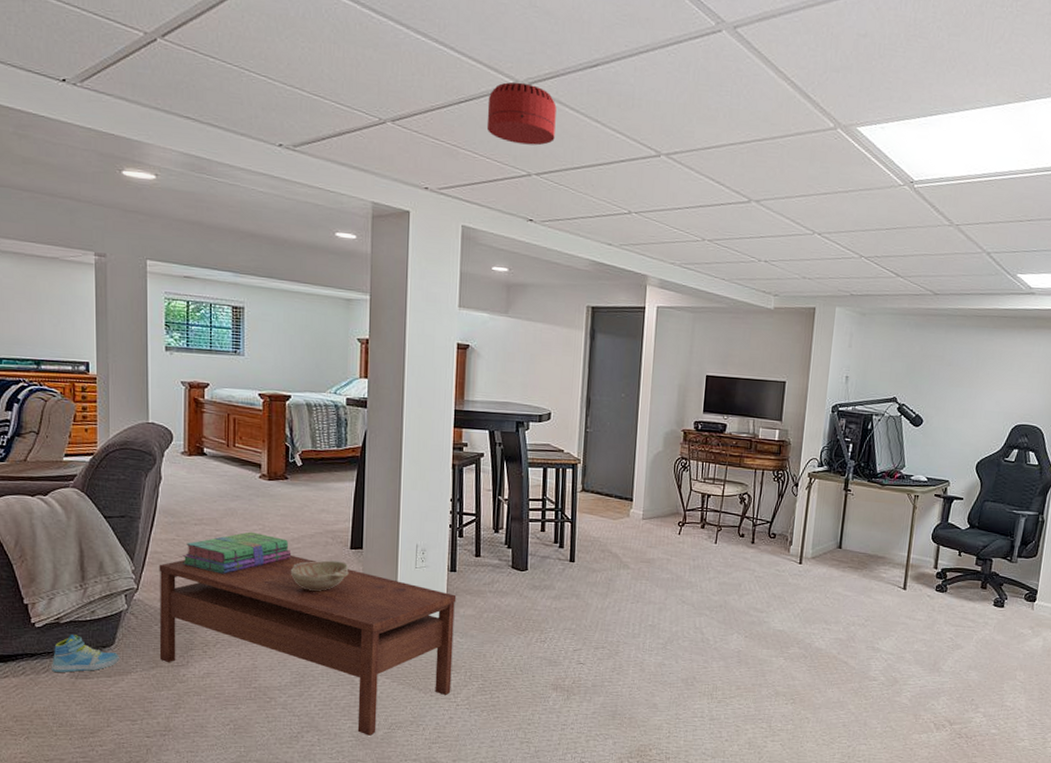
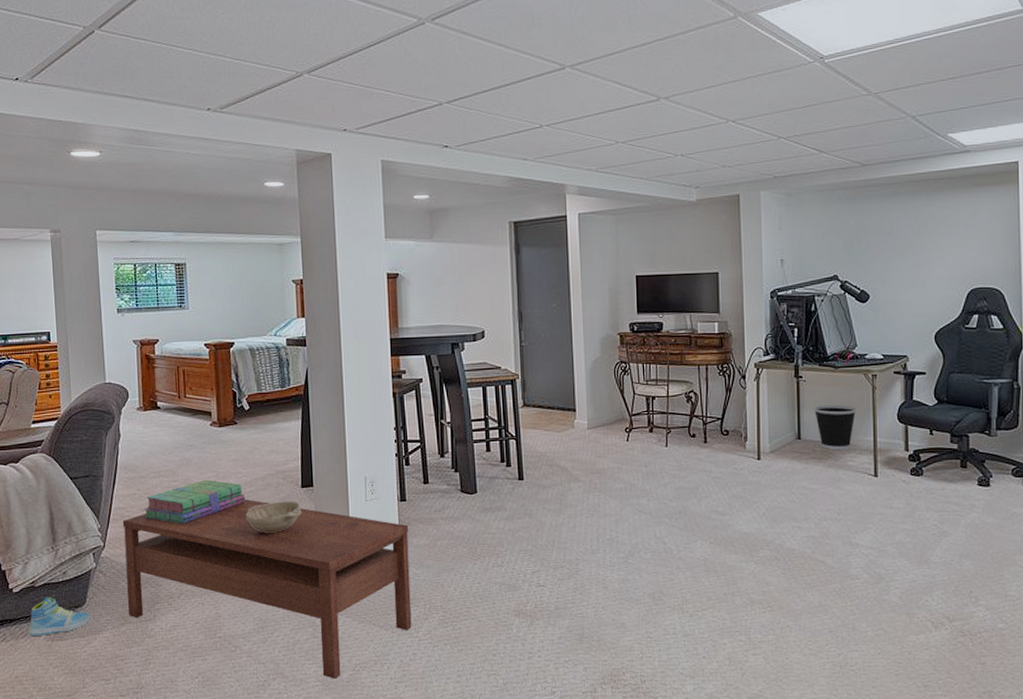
smoke detector: present [486,81,556,146] -> none [395,19,461,77]
wastebasket: none [856,518,896,563] -> present [813,405,857,450]

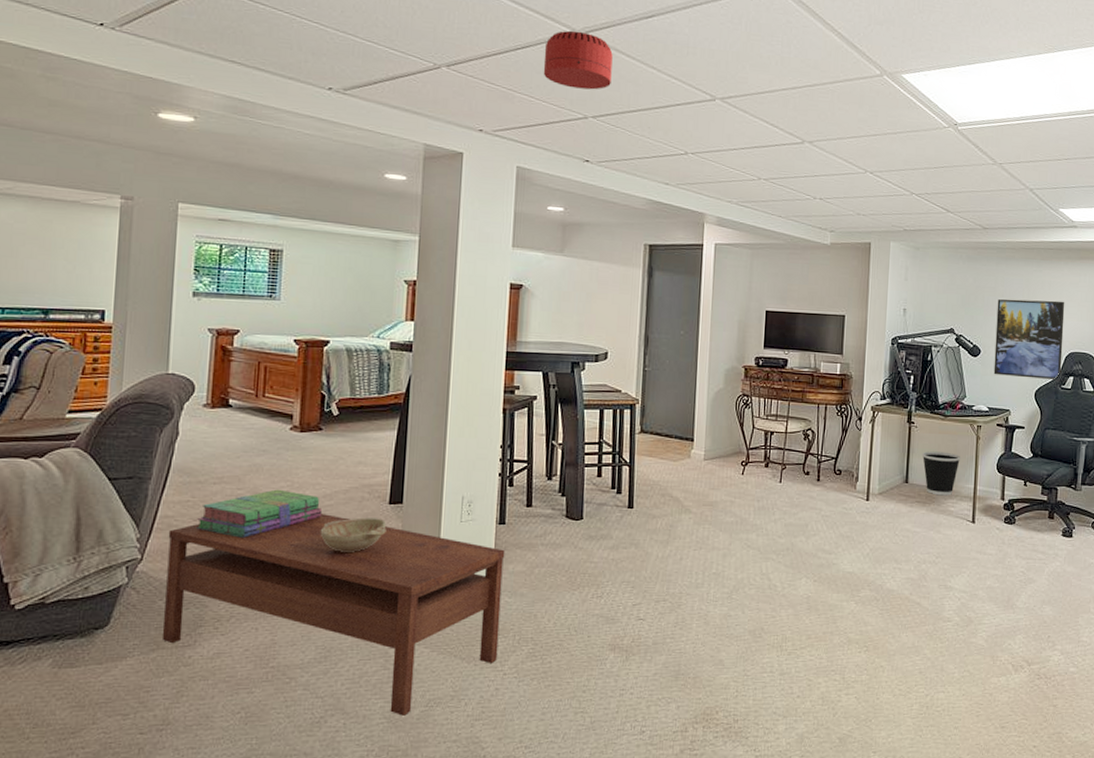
sneaker: present [29,596,91,636] -> none [30,615,114,661]
smoke detector: none [395,19,461,77] -> present [543,30,613,90]
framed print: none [884,234,964,320] -> present [993,299,1065,381]

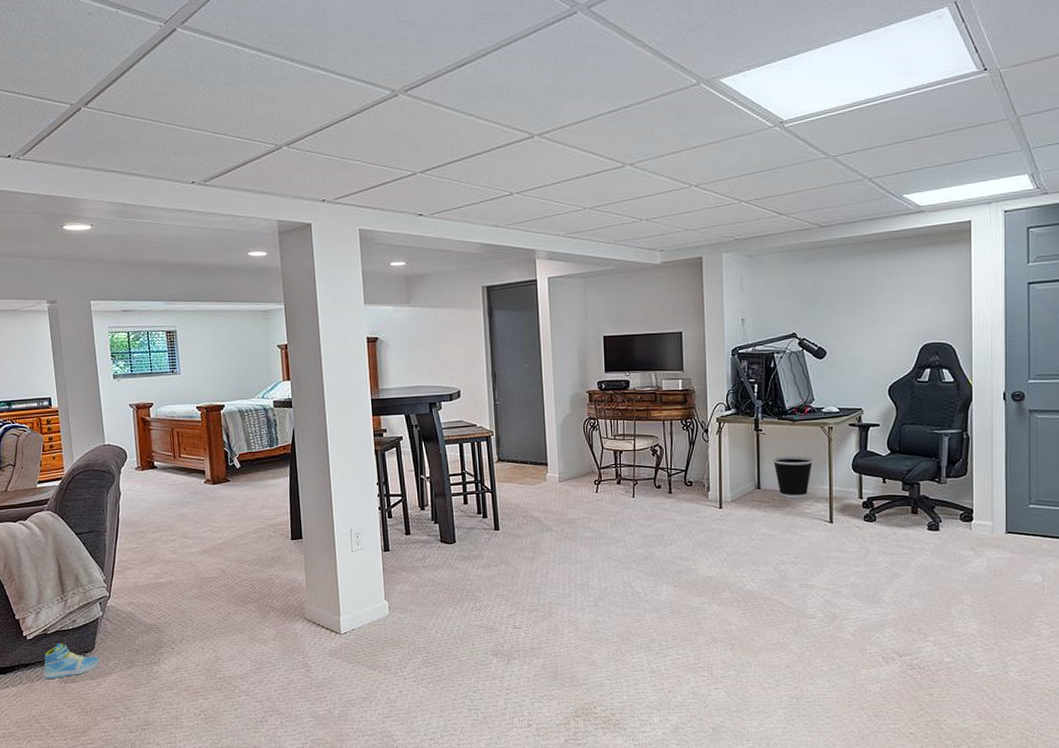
sneaker: none [30,615,114,661] -> present [43,642,100,679]
coffee table: present [163,514,505,716] -> none [126,551,398,715]
stack of books: present [197,489,323,538] -> none [145,533,240,575]
decorative bowl: present [320,517,387,552] -> none [240,552,292,582]
smoke detector: present [543,30,613,90] -> none [369,91,434,148]
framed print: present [993,299,1065,381] -> none [841,291,916,375]

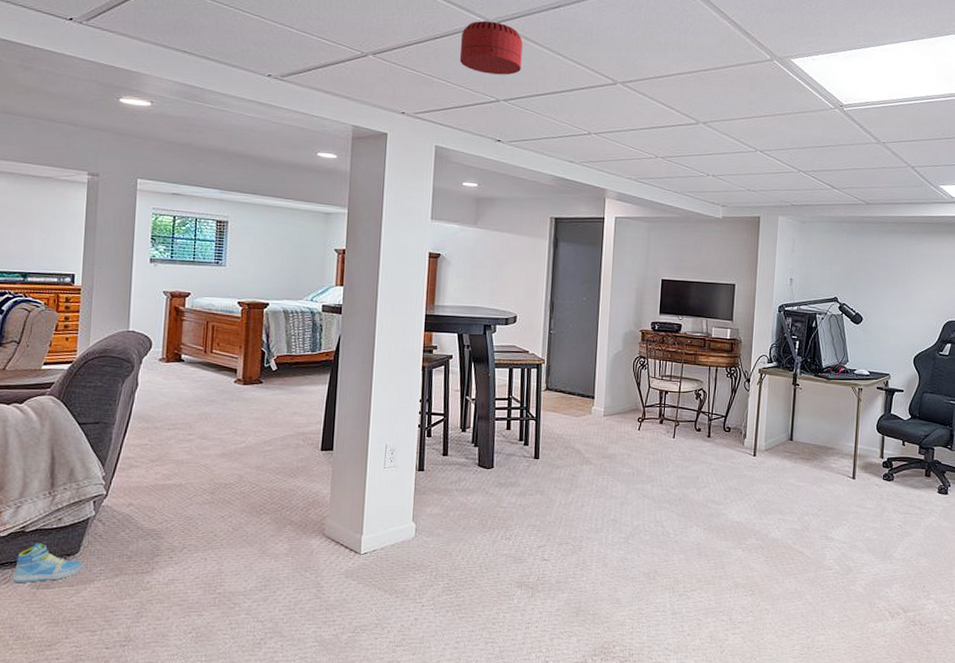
smoke detector: none [369,91,434,148] -> present [459,20,523,75]
wastebasket: present [772,456,814,499] -> none [806,411,843,453]

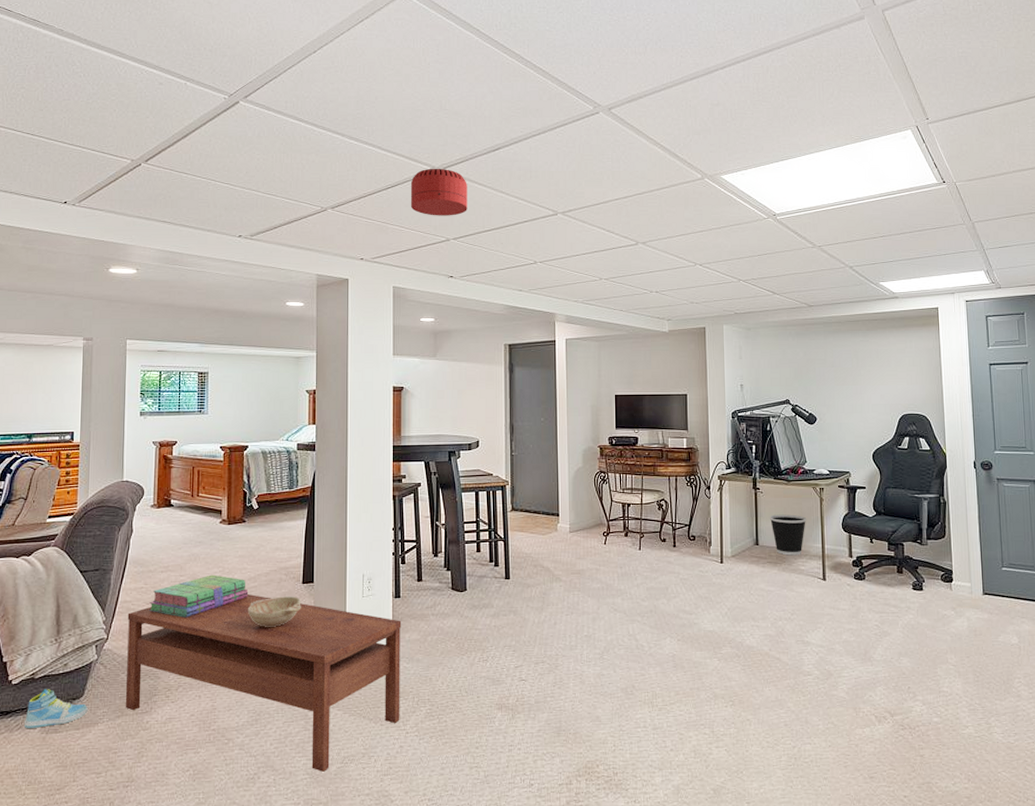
coffee table: none [125,458,424,640] -> present [126,594,402,772]
stack of books: none [154,435,263,478] -> present [149,574,249,618]
decorative bowl: none [260,462,319,493] -> present [247,596,301,627]
wastebasket: none [806,411,843,453] -> present [769,514,807,556]

